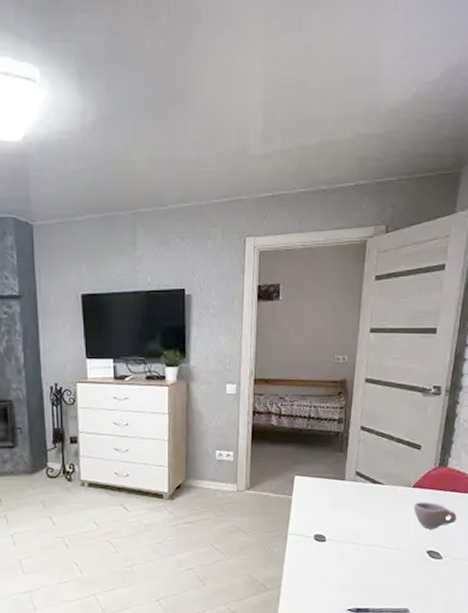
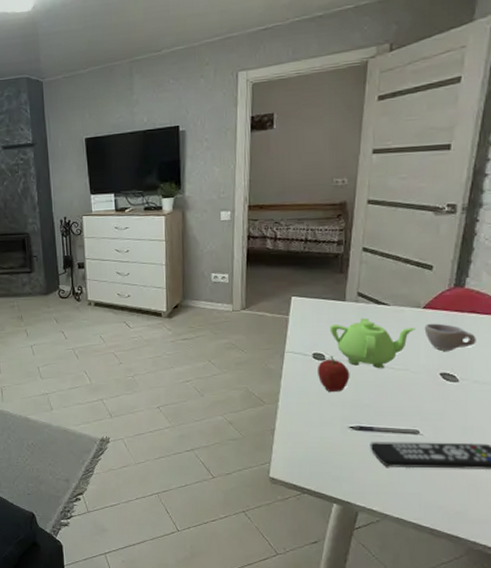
fruit: none [319,537,348,574] -> present [318,356,350,392]
teapot: none [330,497,406,549] -> present [329,317,415,369]

